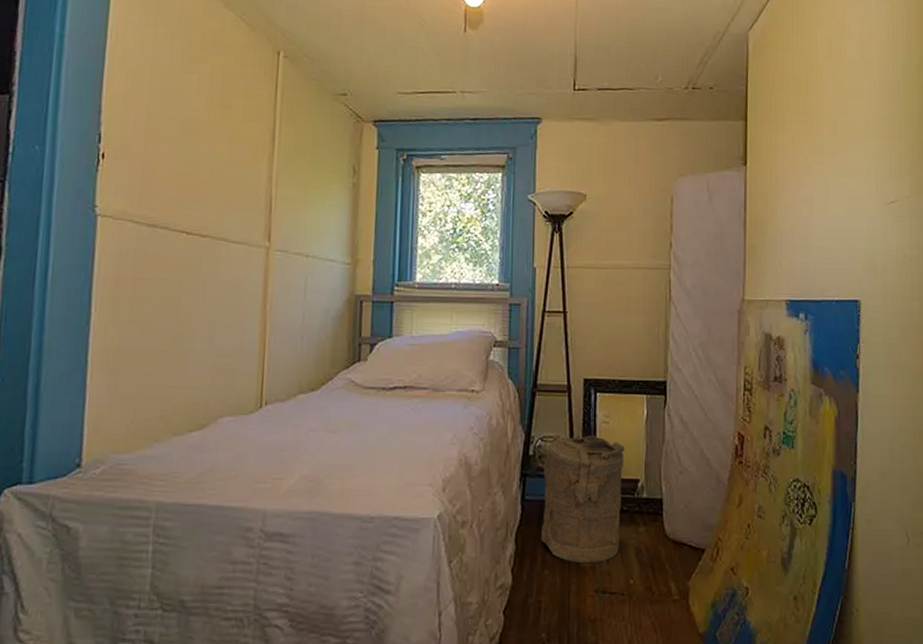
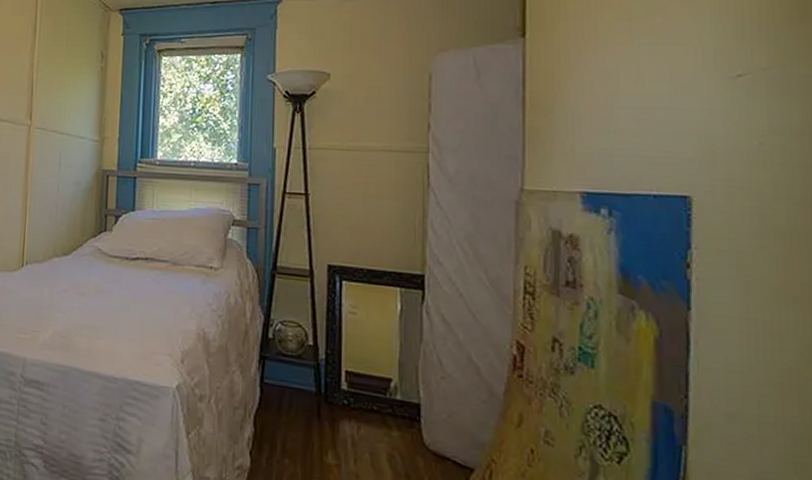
laundry hamper: present [534,434,625,564] -> none [274,319,375,462]

